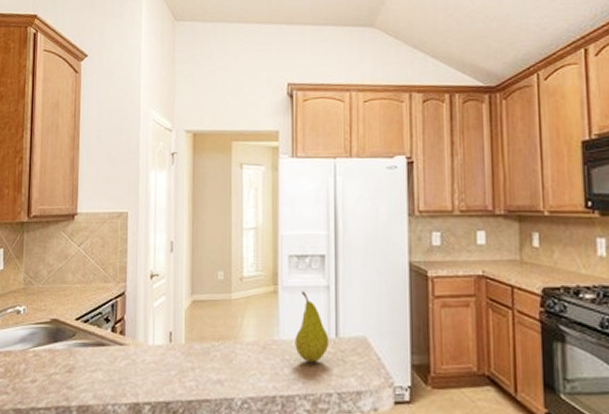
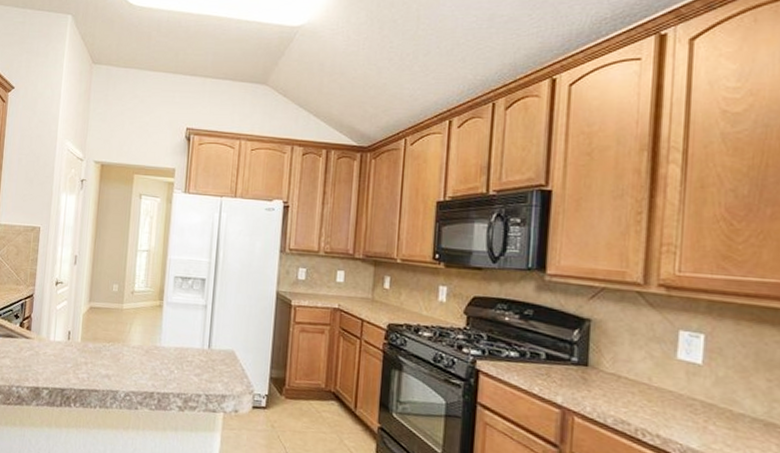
fruit: present [295,291,329,363] -> none [173,307,203,368]

